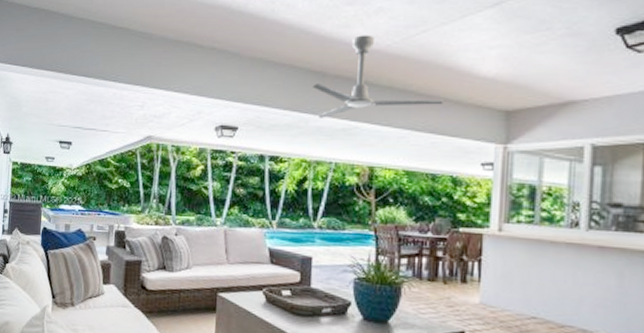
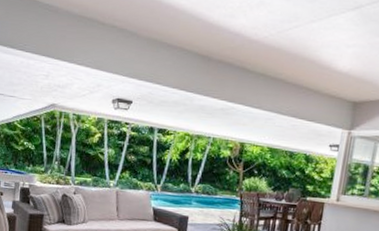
ceiling fan: present [312,35,445,118] -> none [198,25,307,98]

